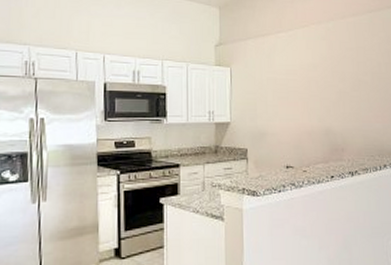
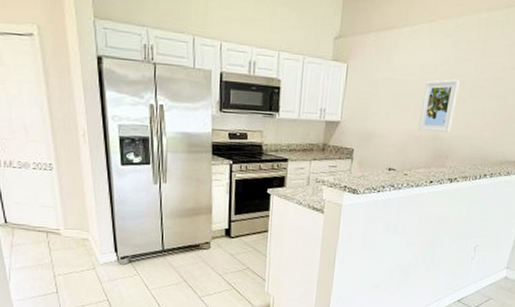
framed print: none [308,76,342,127] -> present [418,79,460,133]

